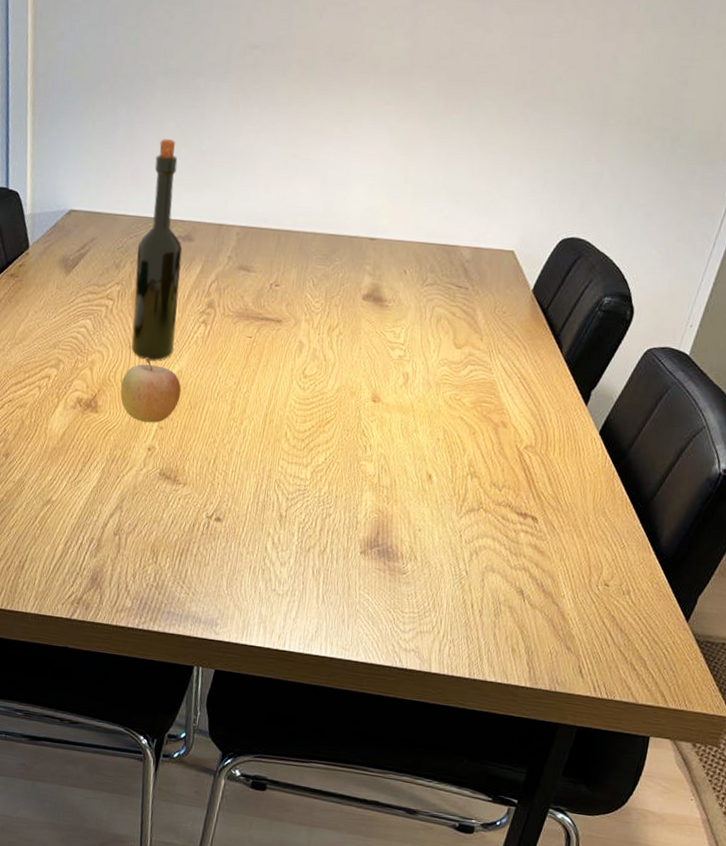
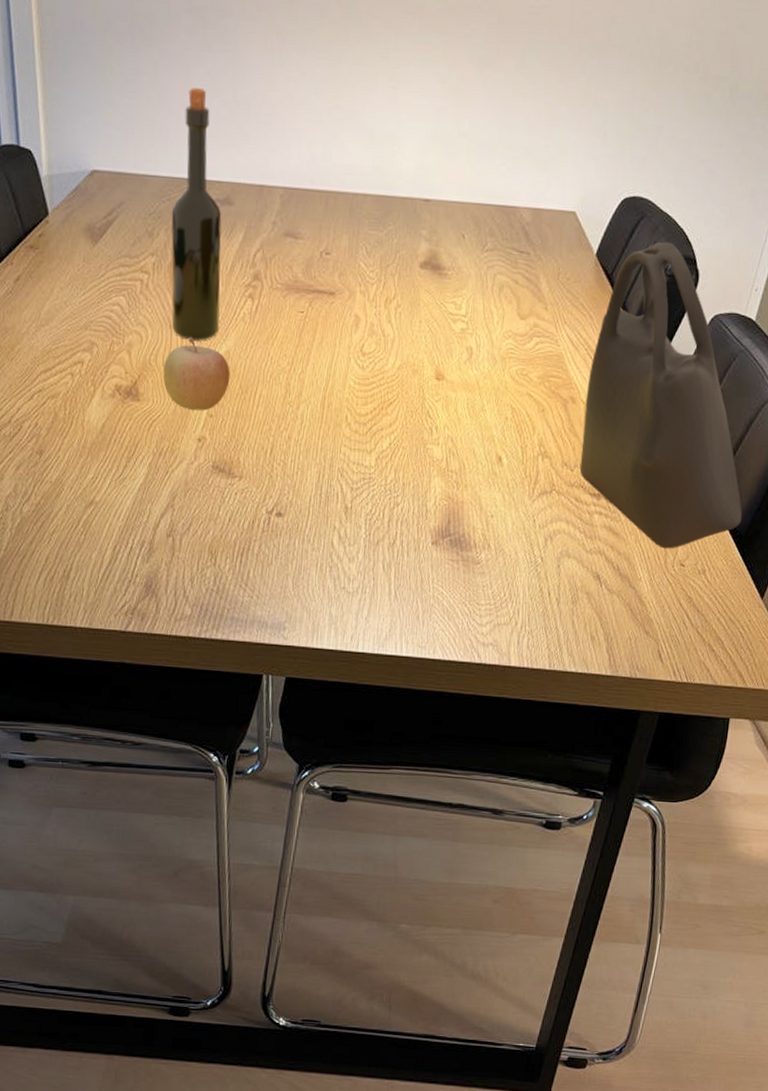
handbag: none [507,279,670,569] -> present [579,241,742,549]

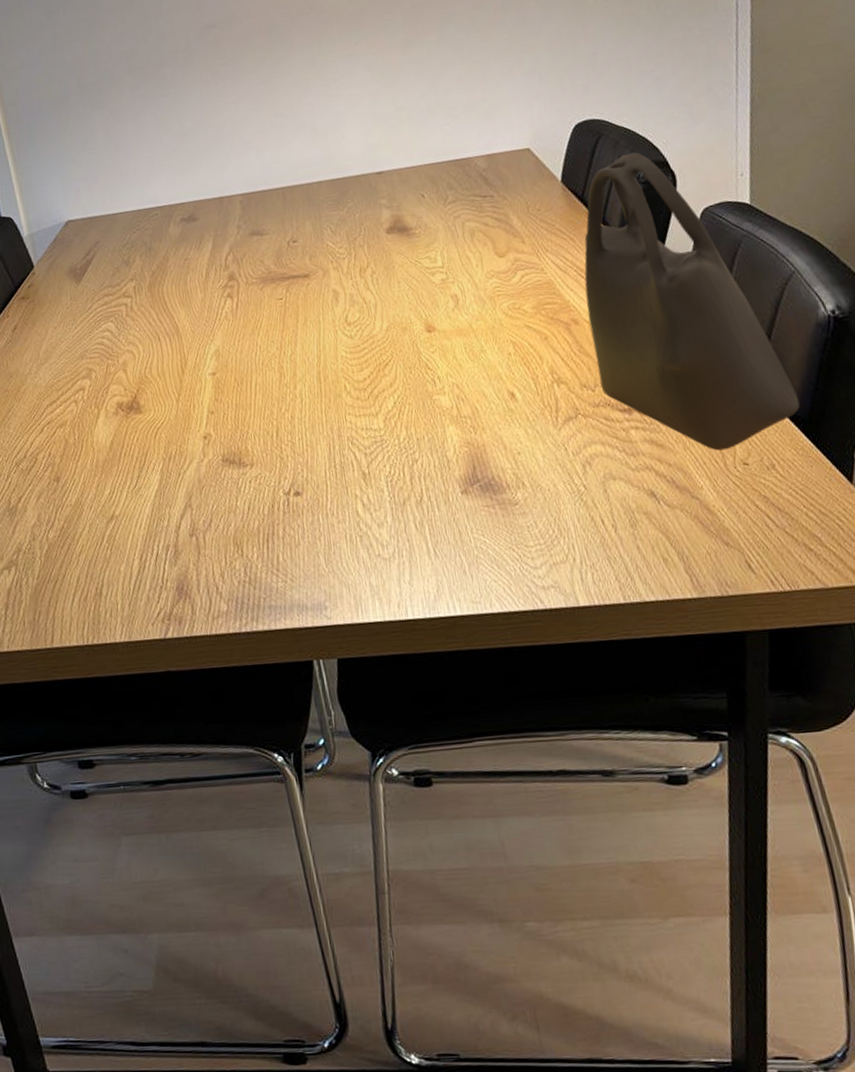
fruit: present [162,337,230,411] -> none [159,345,224,412]
wine bottle: present [171,88,222,340] -> none [140,130,205,347]

